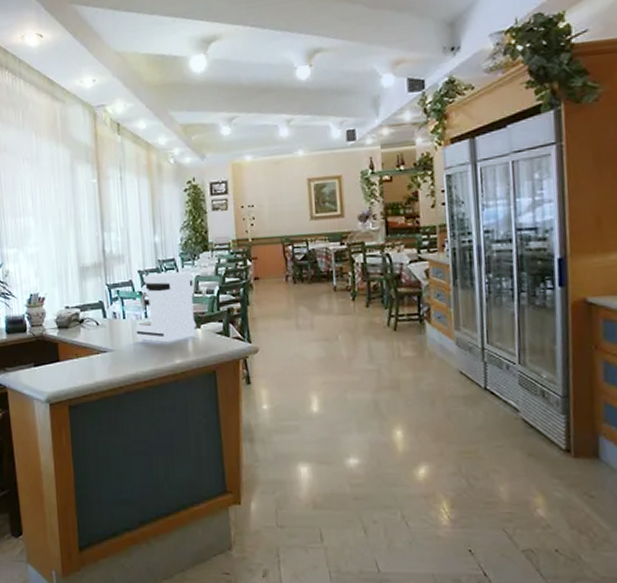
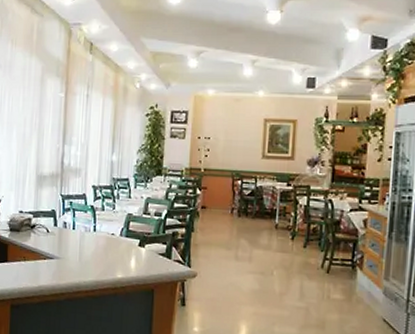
coffee maker: present [136,271,198,343] -> none [83,190,144,257]

